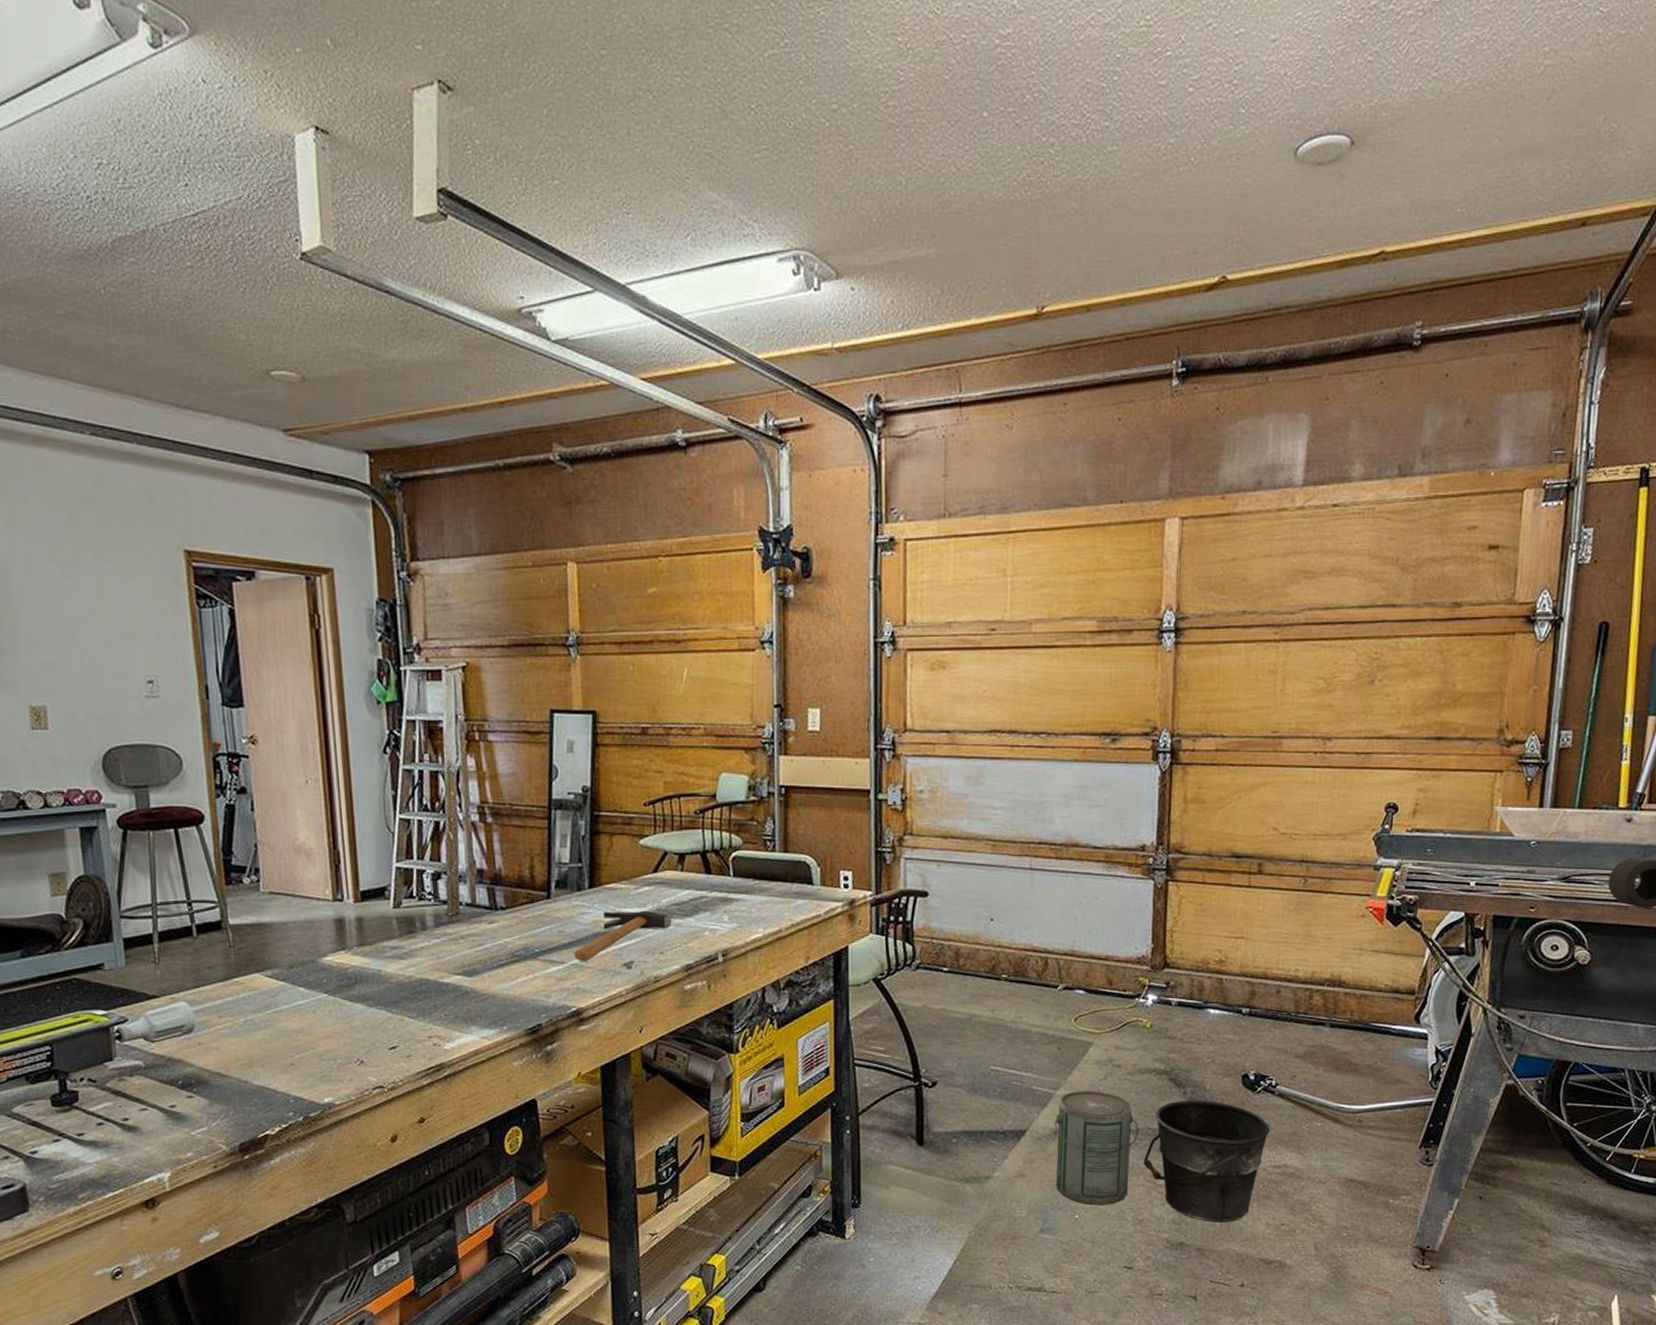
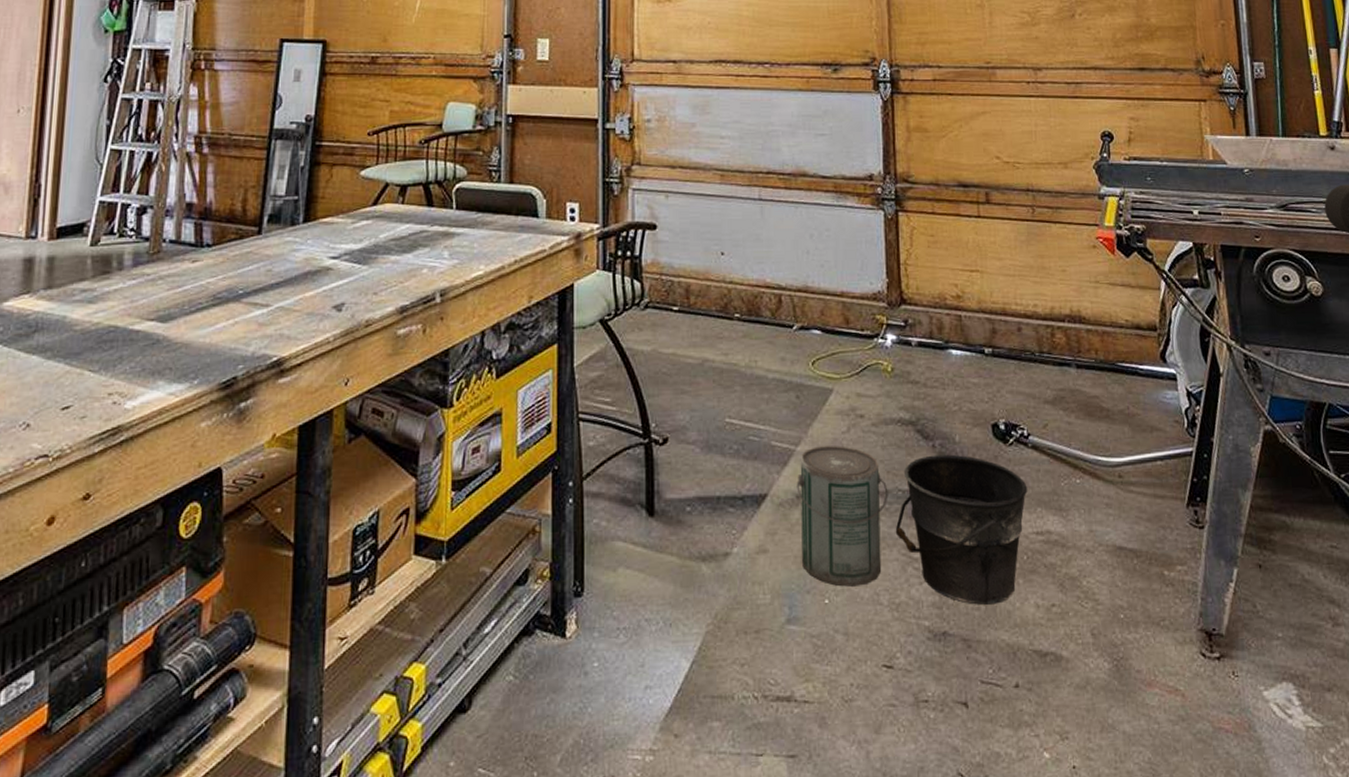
claw hammer: present [574,910,672,961] -> none [281,246,388,303]

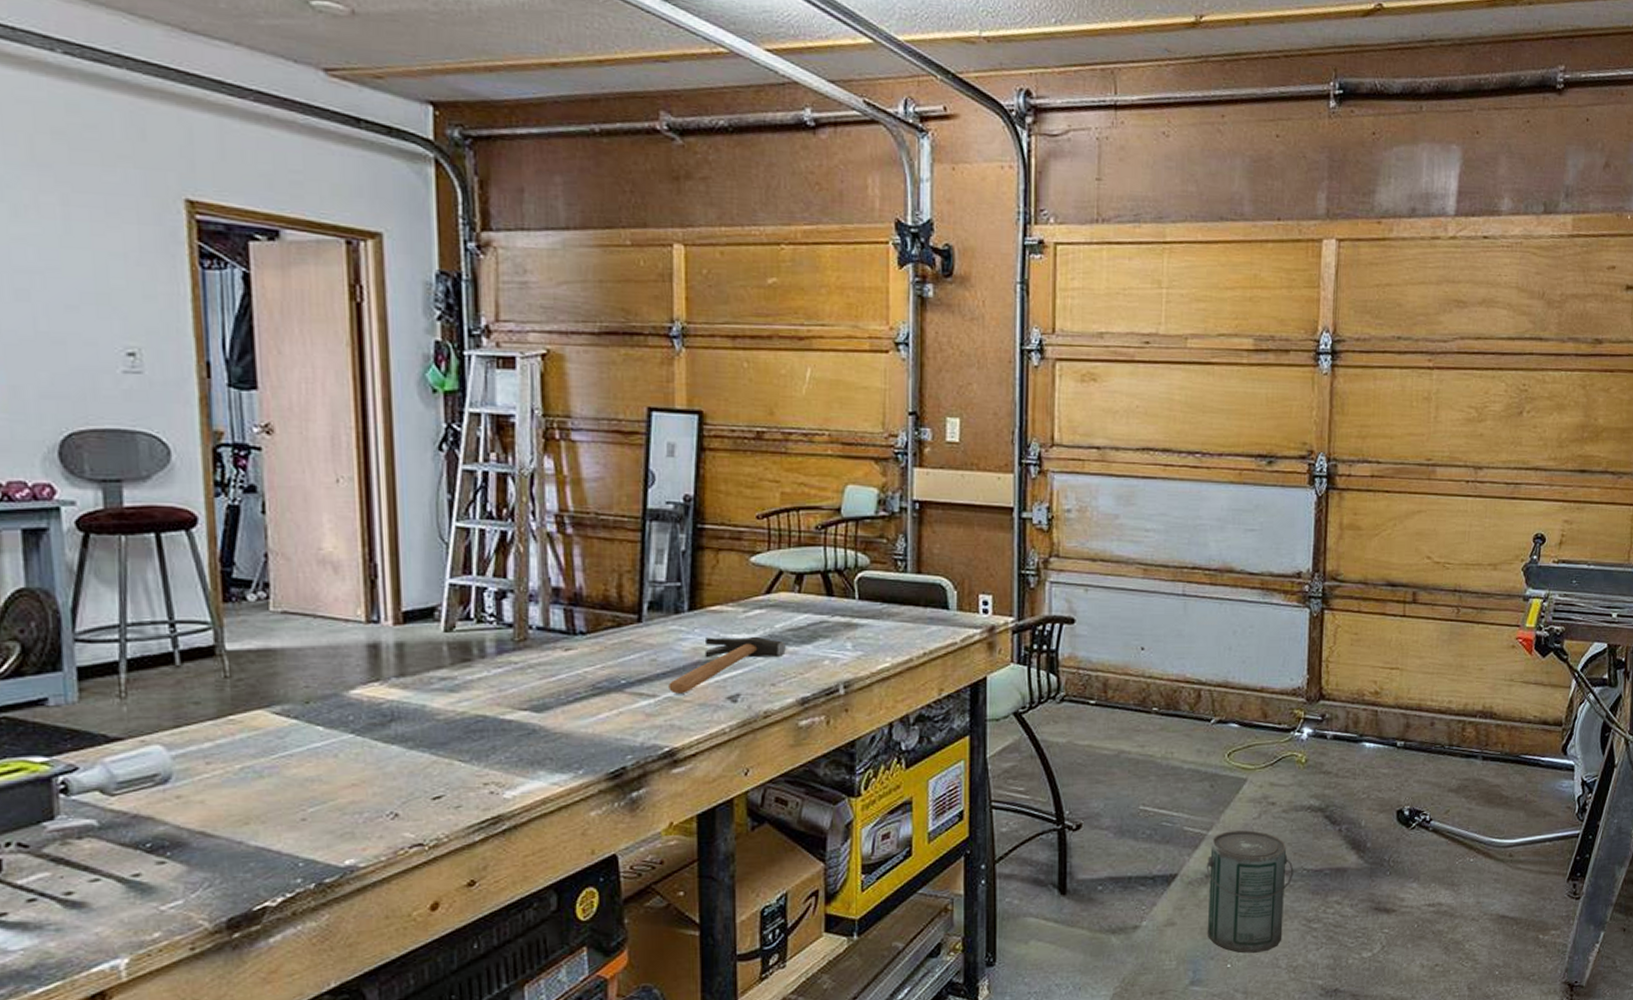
claw hammer: none [281,246,388,303] -> present [669,636,786,694]
bucket: present [895,454,1028,605] -> none [1297,837,1424,966]

